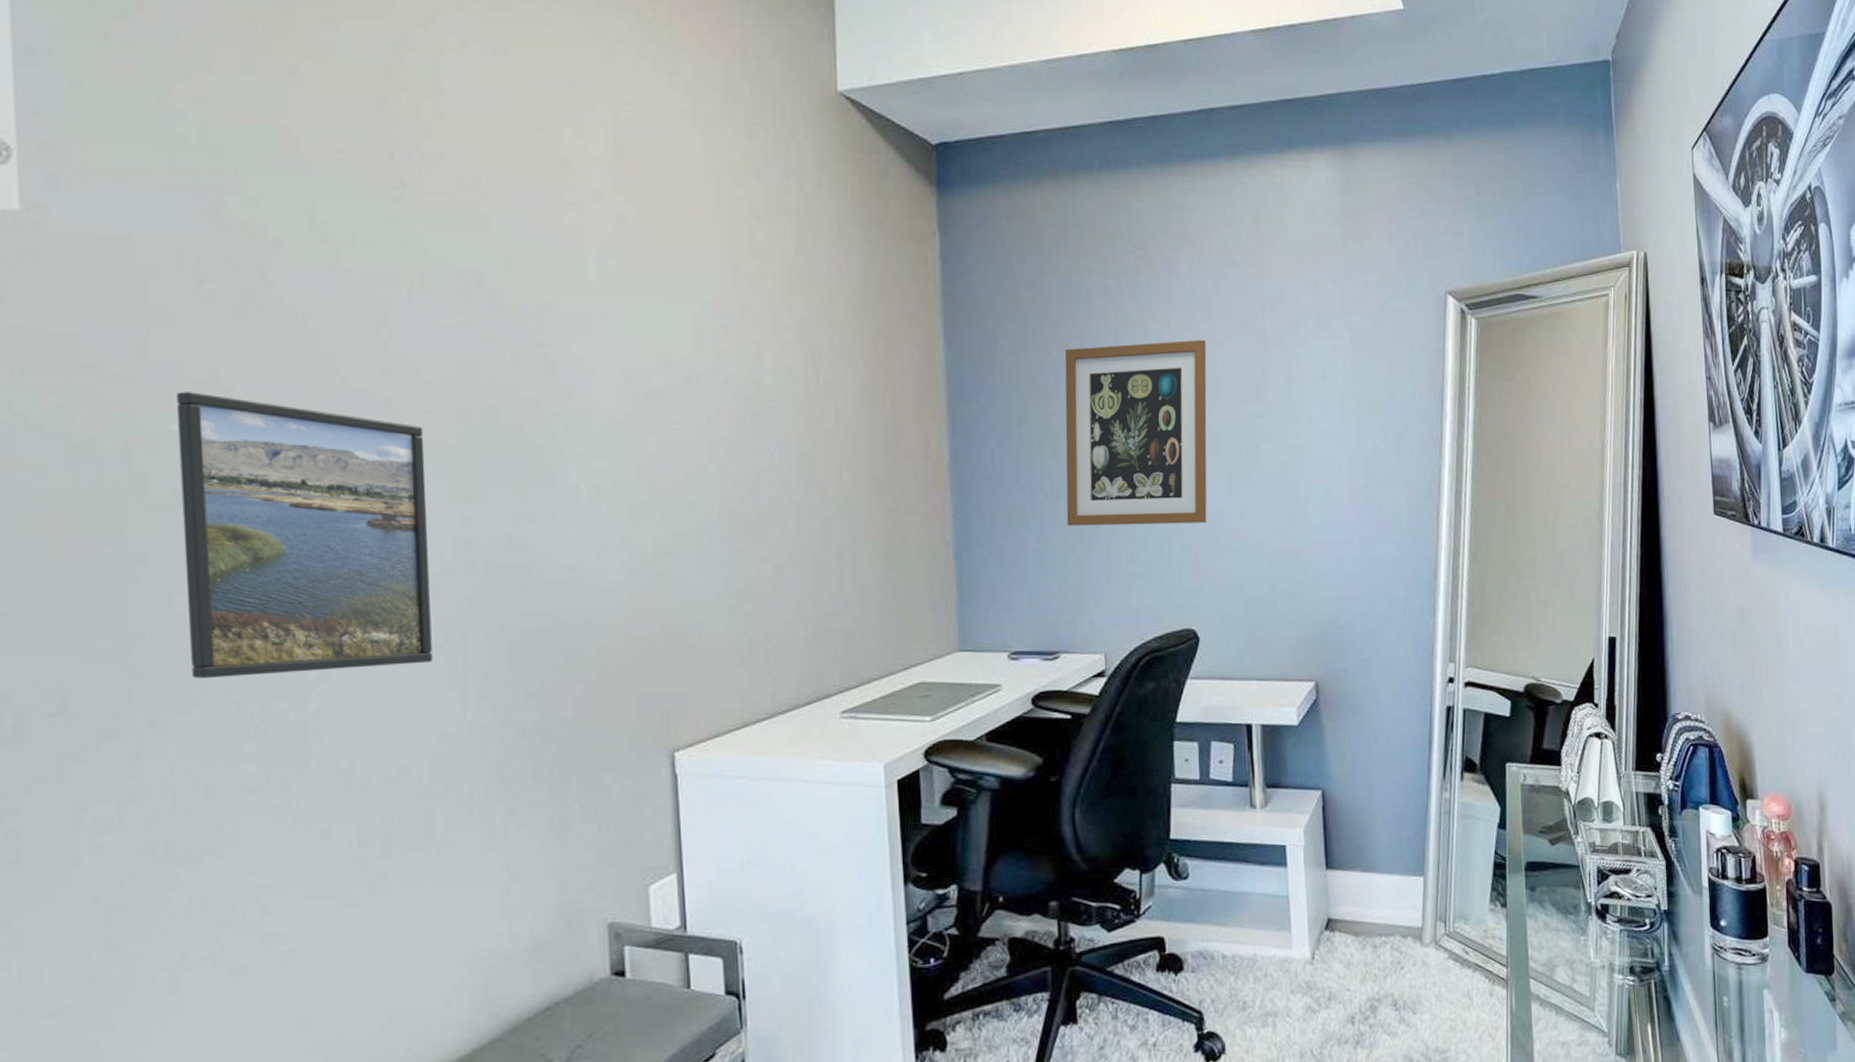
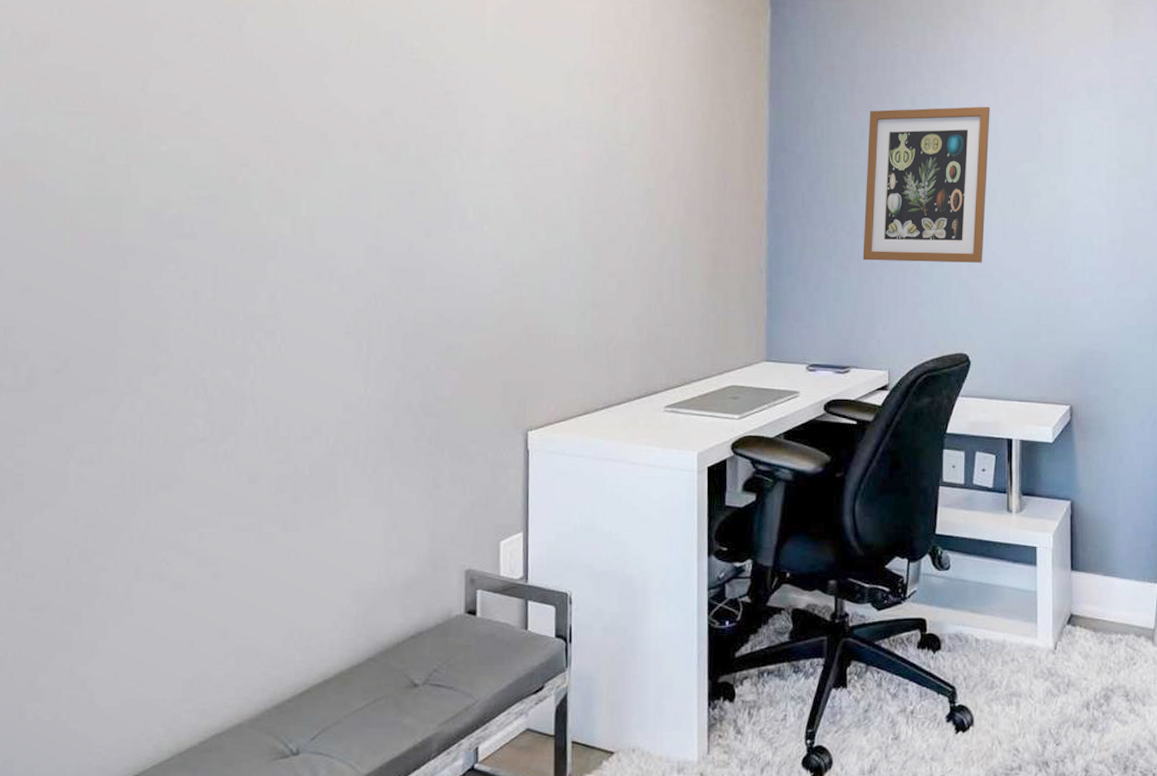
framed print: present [177,392,433,679] -> none [162,121,350,349]

